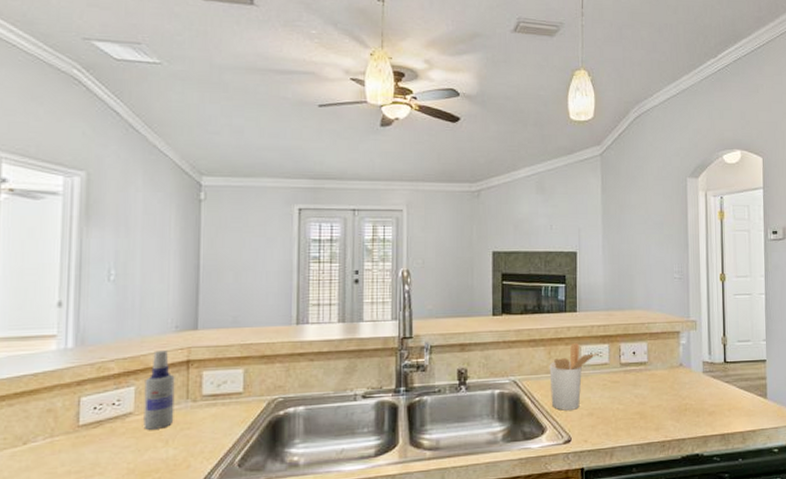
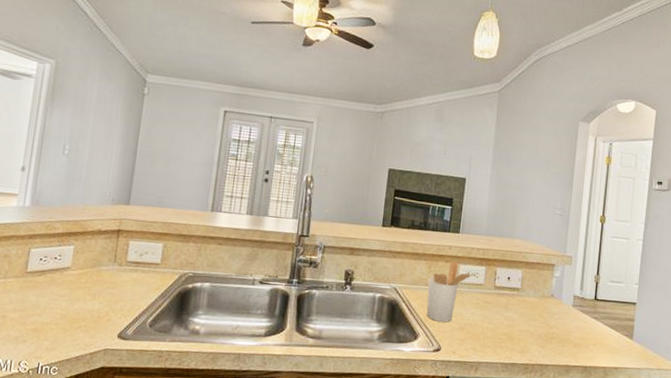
spray bottle: present [143,349,175,430] -> none [77,218,107,285]

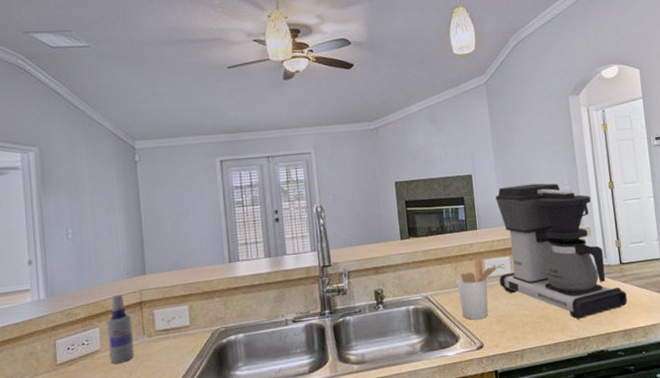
spray bottle: none [77,218,107,285] -> present [106,294,135,364]
coffee maker: none [470,197,595,345] -> present [495,183,627,319]

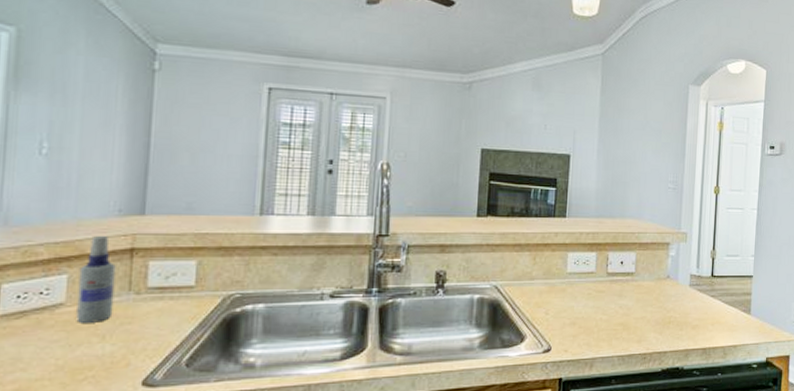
utensil holder: present [457,257,501,320] -> none [533,249,586,319]
coffee maker: present [495,183,627,319] -> none [581,174,712,331]

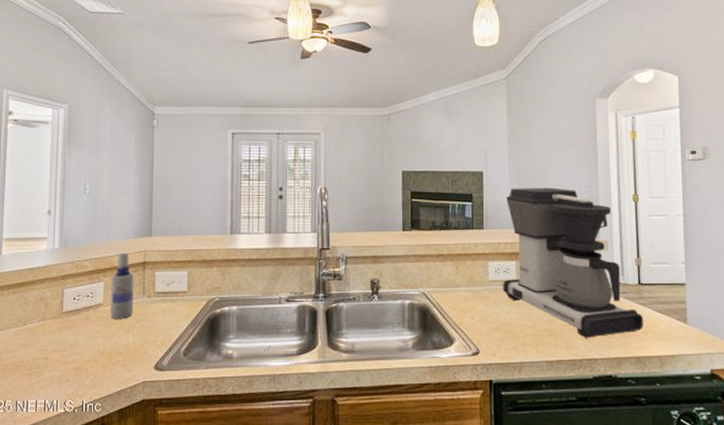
coffee maker: none [581,174,712,331] -> present [503,187,643,338]

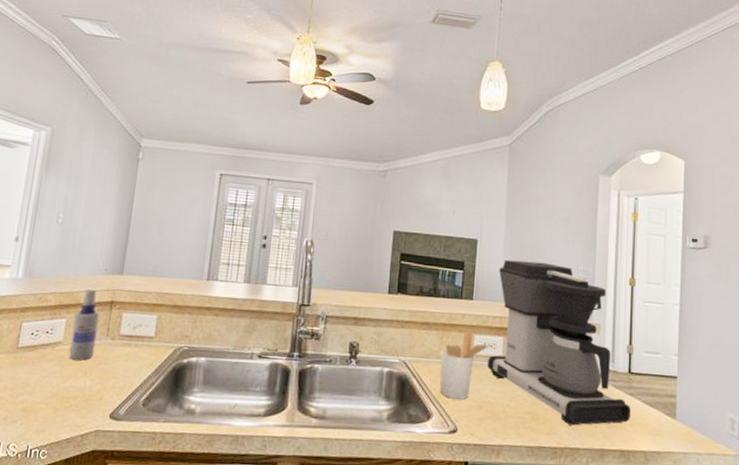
utensil holder: none [457,258,506,323] -> present [439,330,493,400]

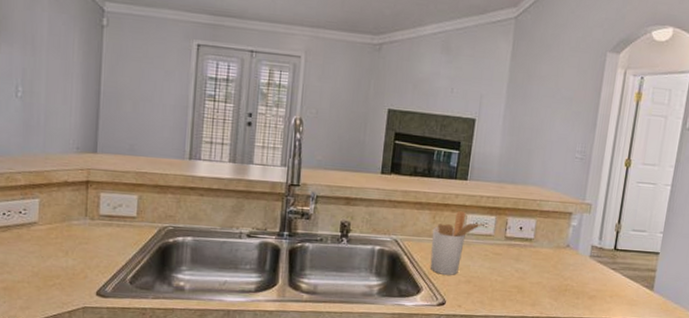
spray bottle: present [68,289,100,361] -> none [46,168,75,240]
coffee maker: present [487,259,631,426] -> none [478,140,612,298]

